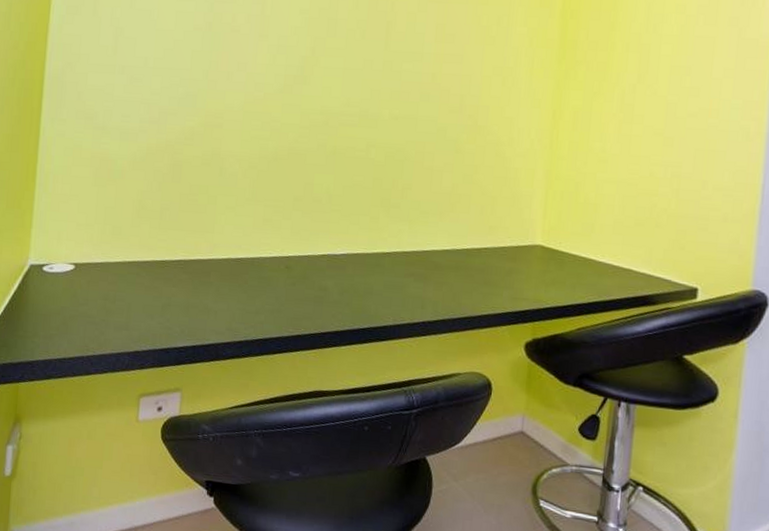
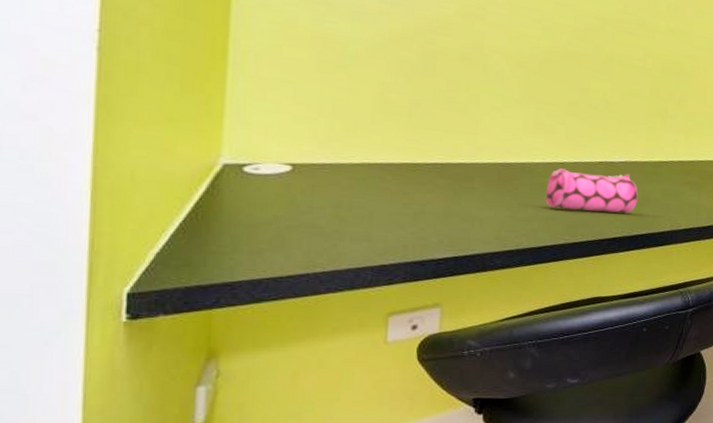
pencil case: none [271,262,360,307] -> present [545,168,638,213]

